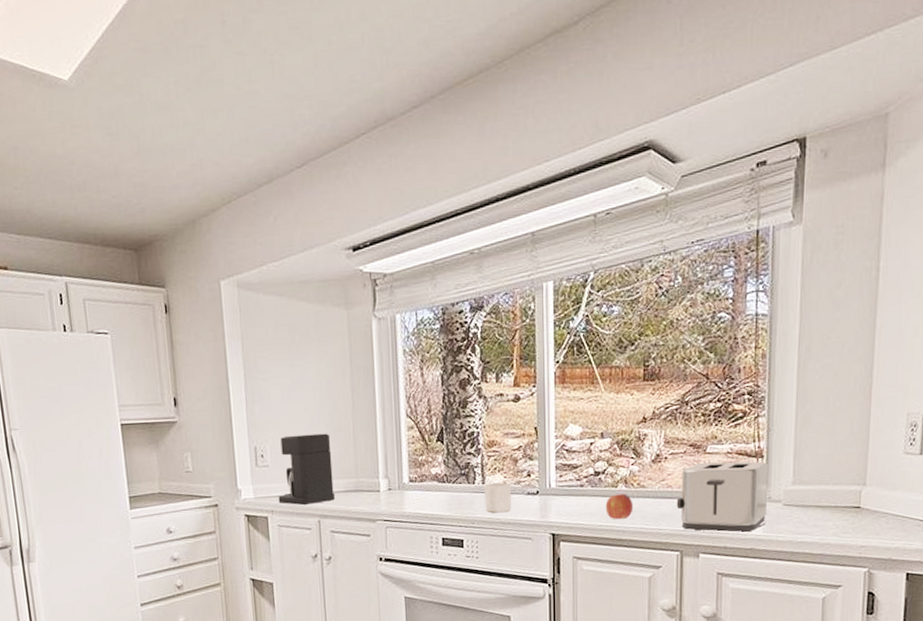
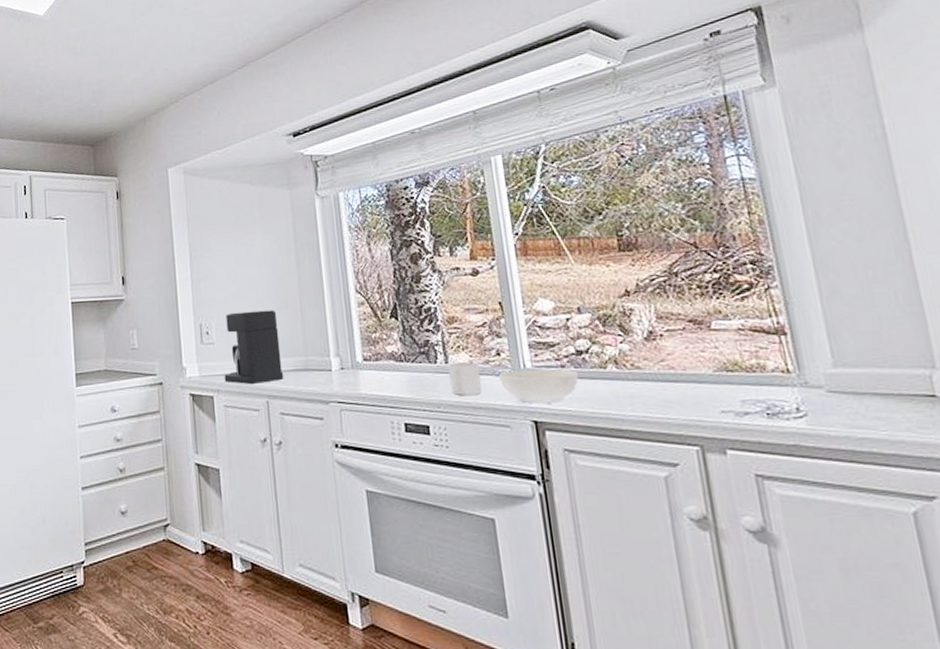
bowl: none [527,488,595,519] -> present [498,369,580,404]
fruit: present [605,493,633,520] -> none [595,376,631,407]
toaster: present [676,461,768,533] -> none [683,339,807,425]

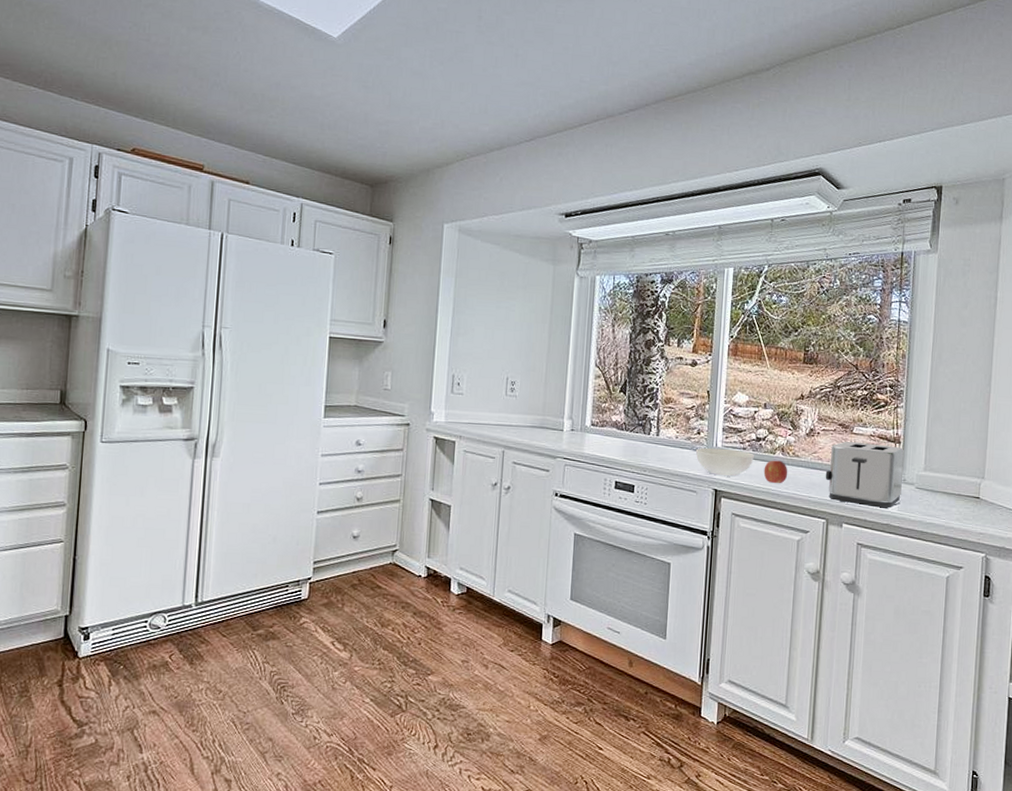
coffee maker: present [224,310,284,385] -> none [467,368,524,435]
mug: present [447,362,482,396] -> none [657,436,683,465]
fruit: none [595,376,631,407] -> present [763,460,788,484]
toaster: none [683,339,807,425] -> present [825,442,904,510]

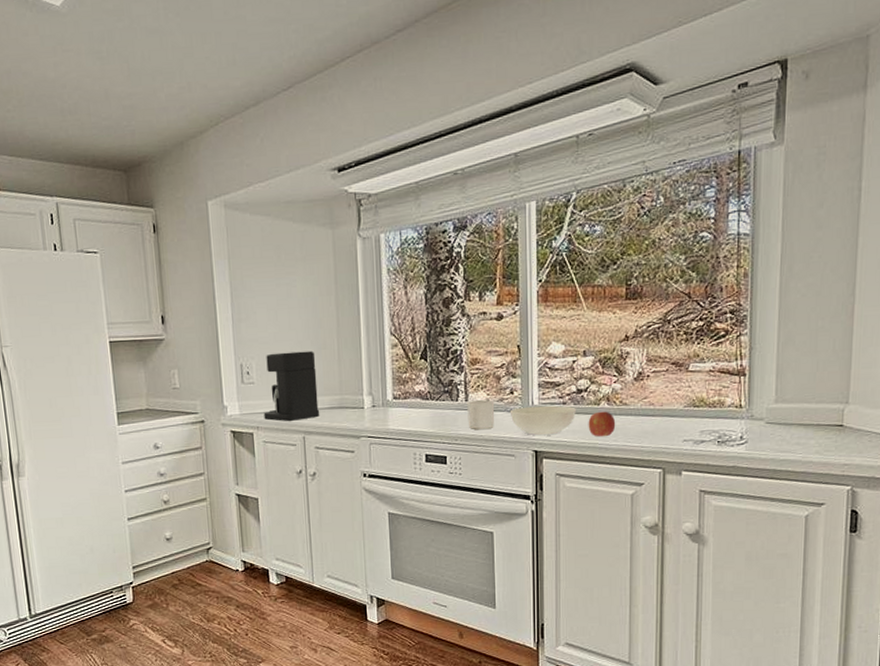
coffee maker: none [467,368,524,435] -> present [263,351,320,422]
mug: none [657,436,683,465] -> present [467,400,495,430]
toaster: present [825,442,904,510] -> none [659,379,750,451]

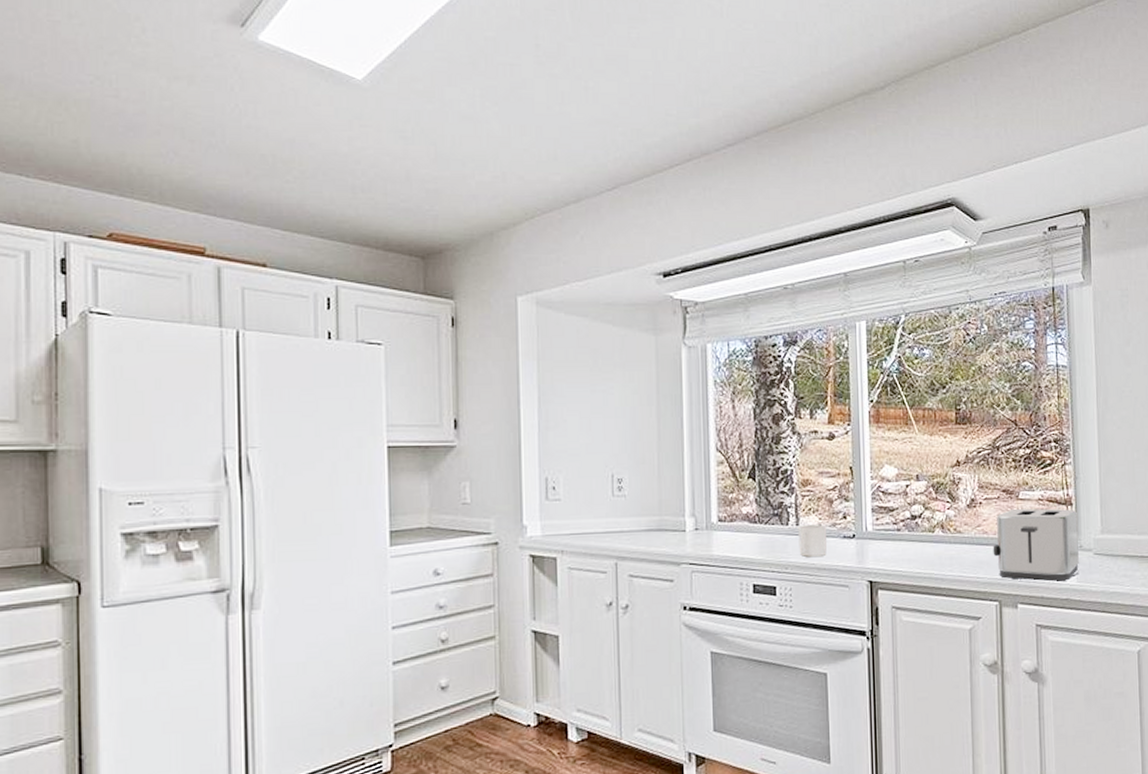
coffee maker: present [263,351,320,422] -> none [570,465,636,546]
bowl: present [509,405,577,436] -> none [843,532,912,565]
fruit: present [588,411,616,437] -> none [923,539,951,567]
toaster: none [659,379,750,451] -> present [993,508,1079,583]

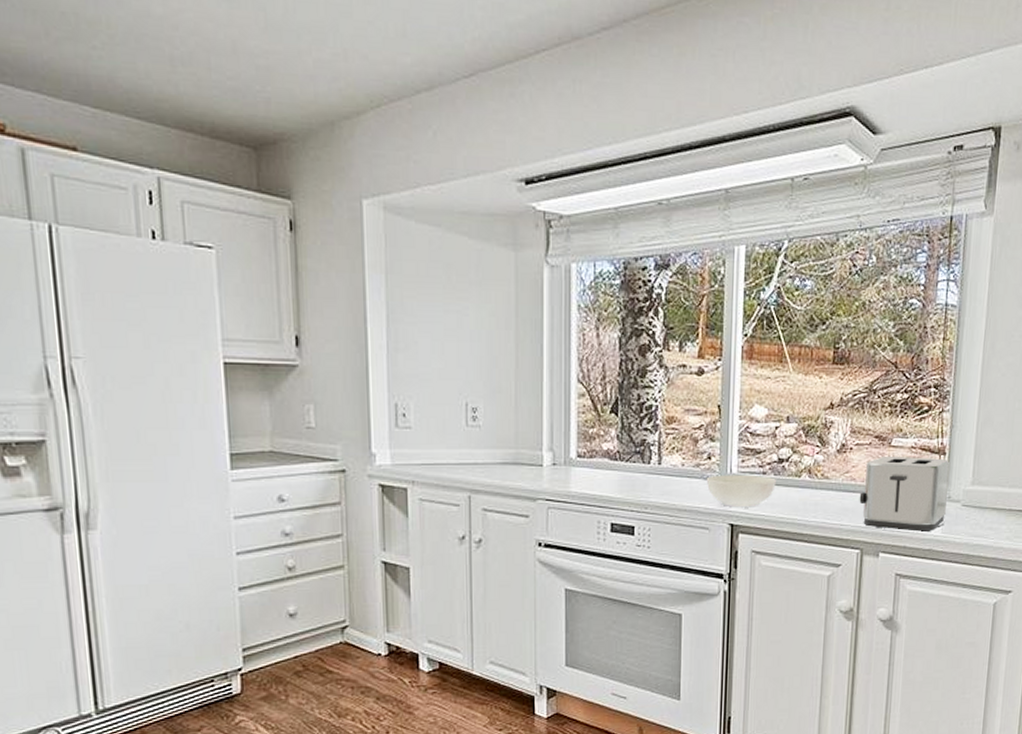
mug: present [798,524,828,558] -> none [660,464,691,498]
bowl: none [843,532,912,565] -> present [706,474,777,508]

